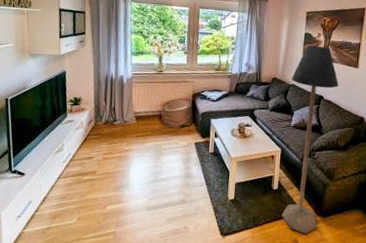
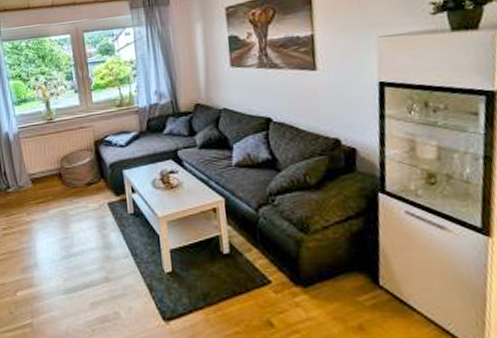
floor lamp: present [281,45,339,234] -> none [221,49,298,312]

